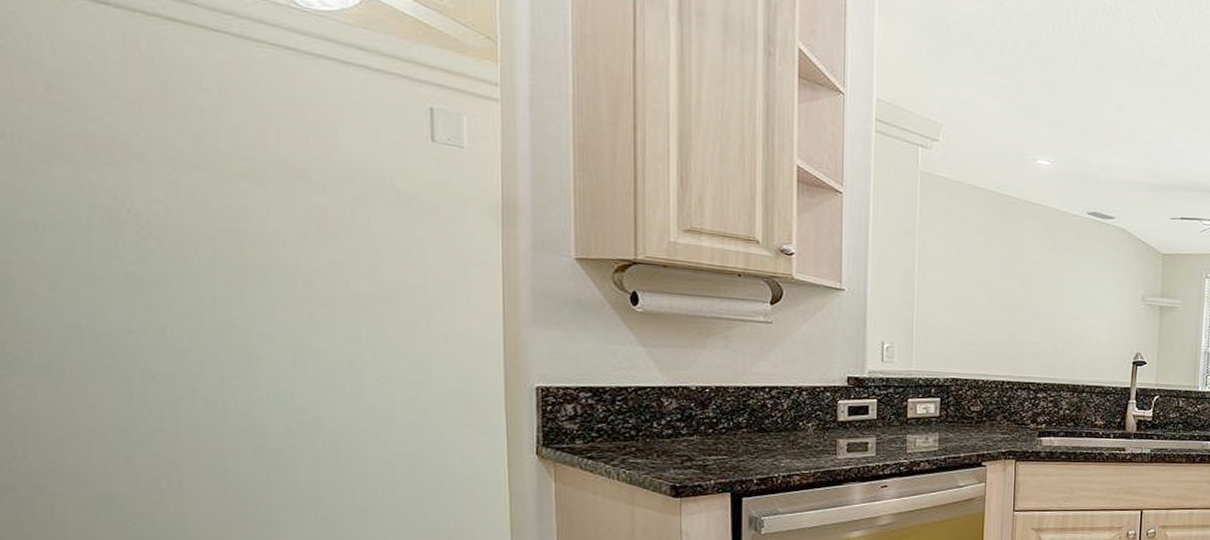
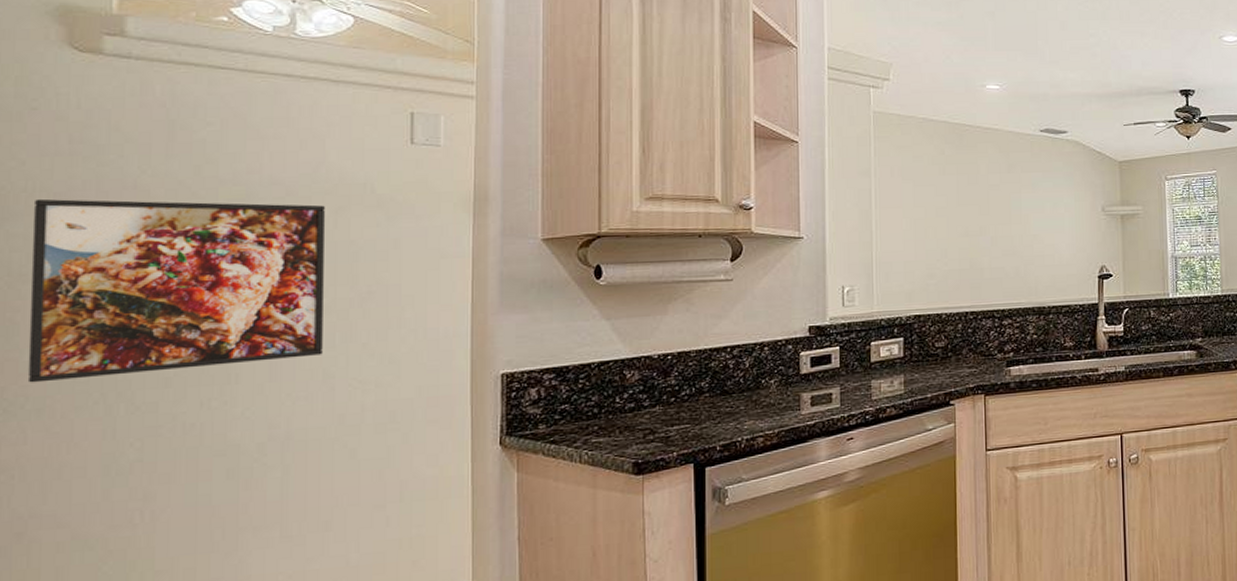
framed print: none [13,147,348,347] -> present [27,198,325,383]

